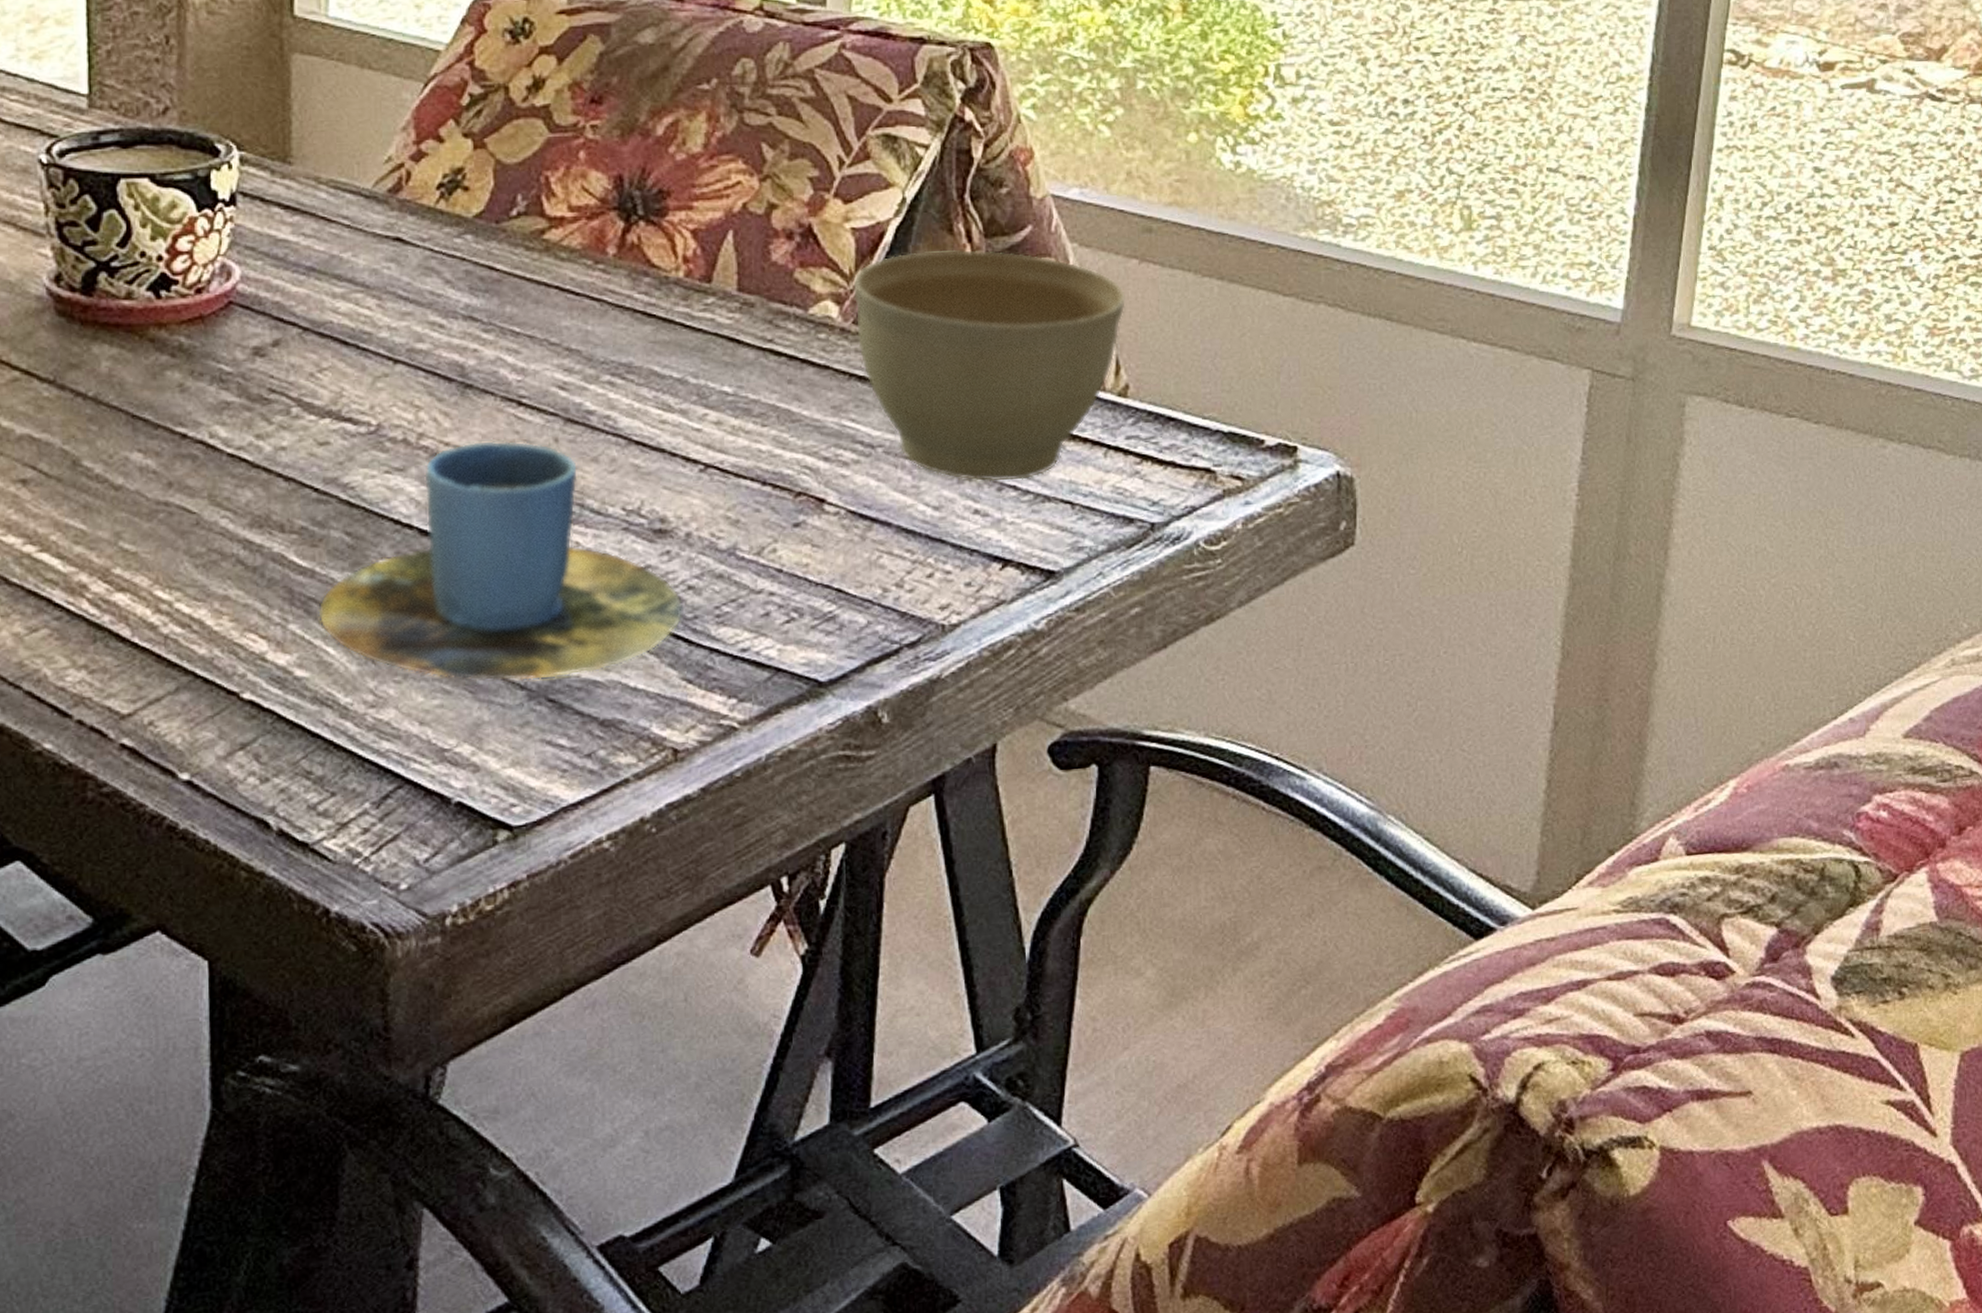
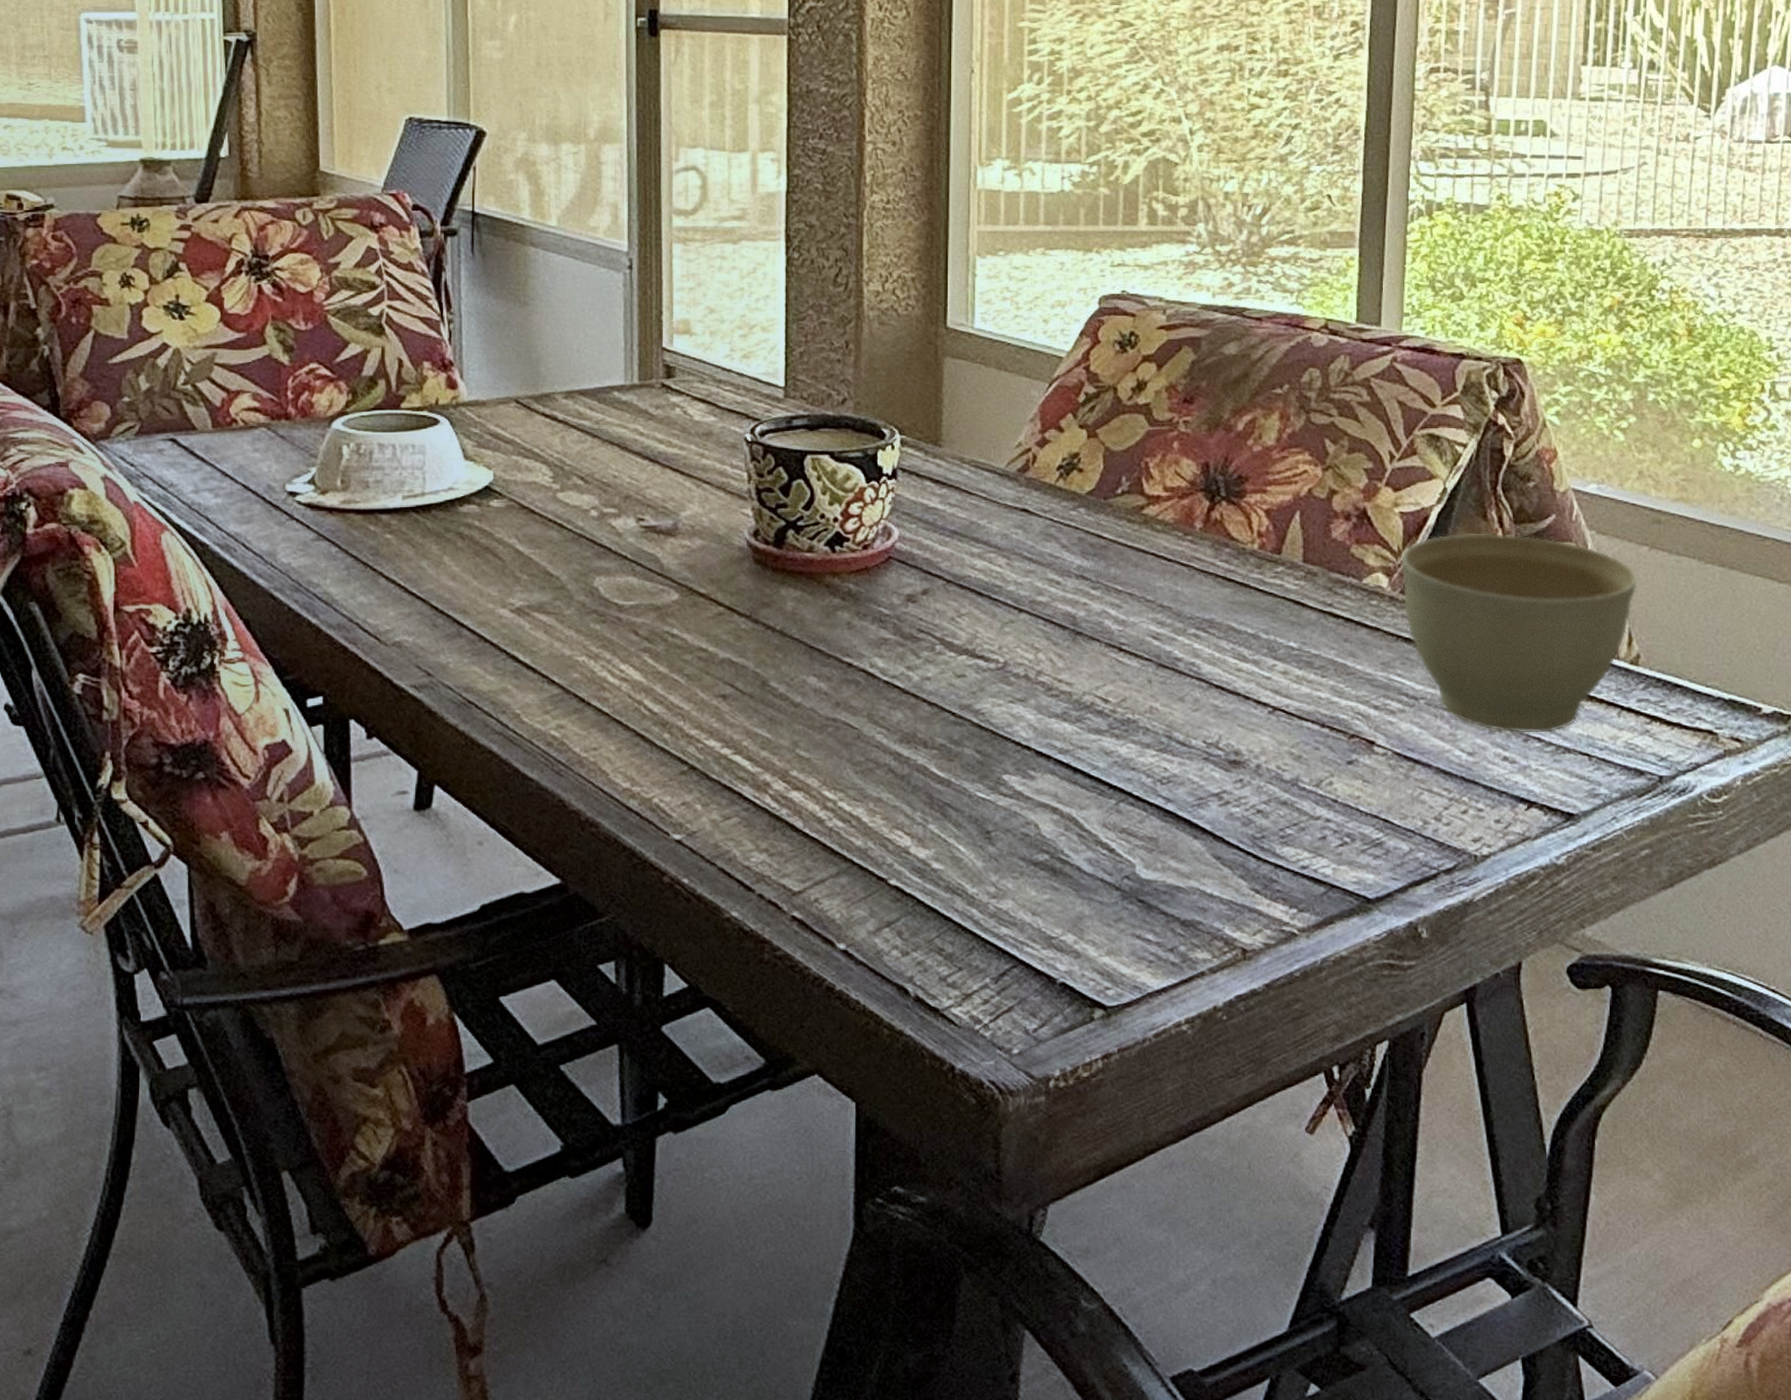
cup: present [318,440,684,682] -> none [952,680,1253,883]

